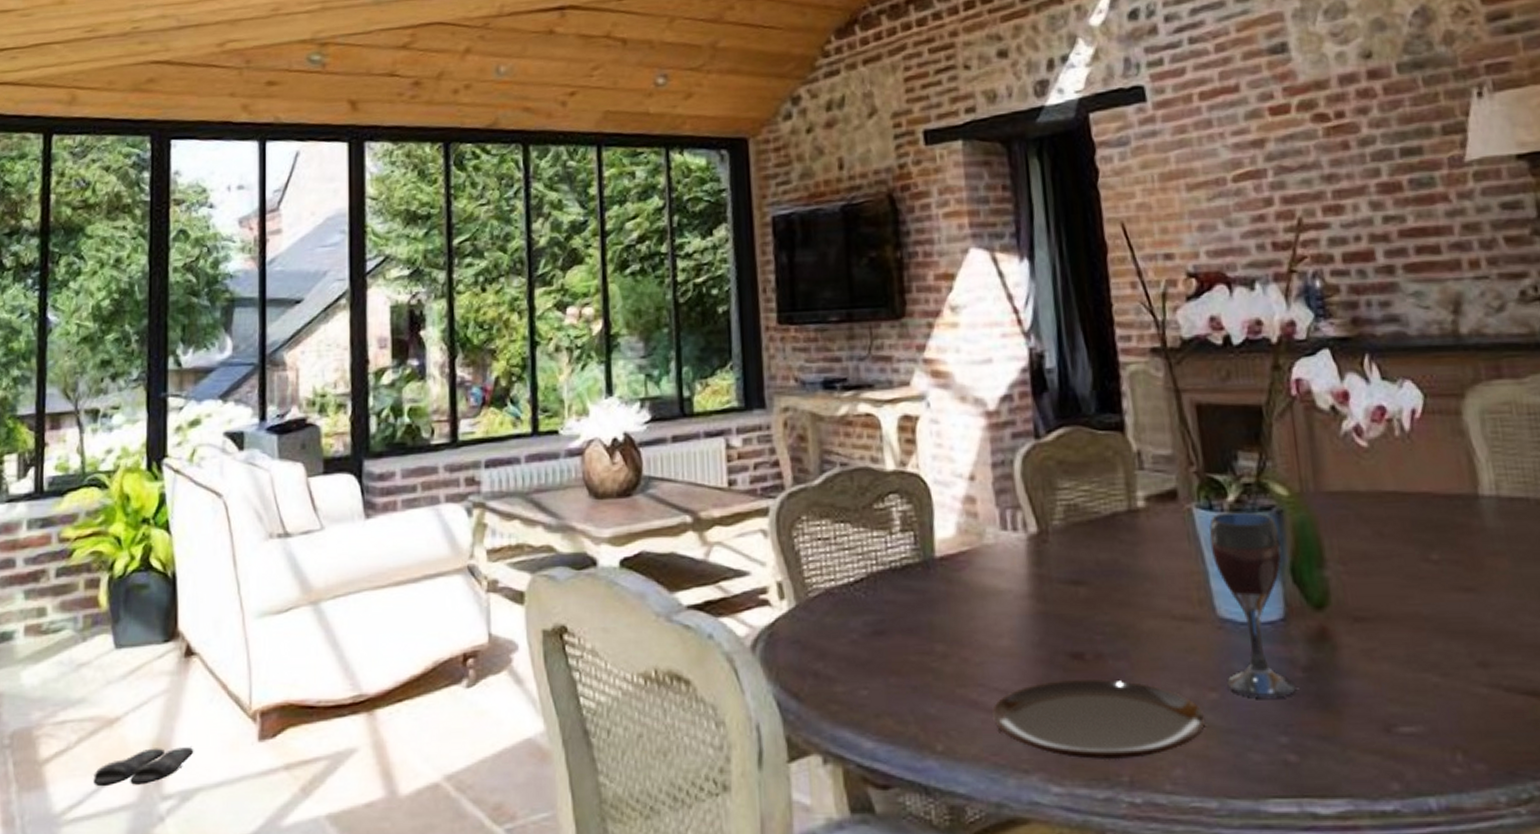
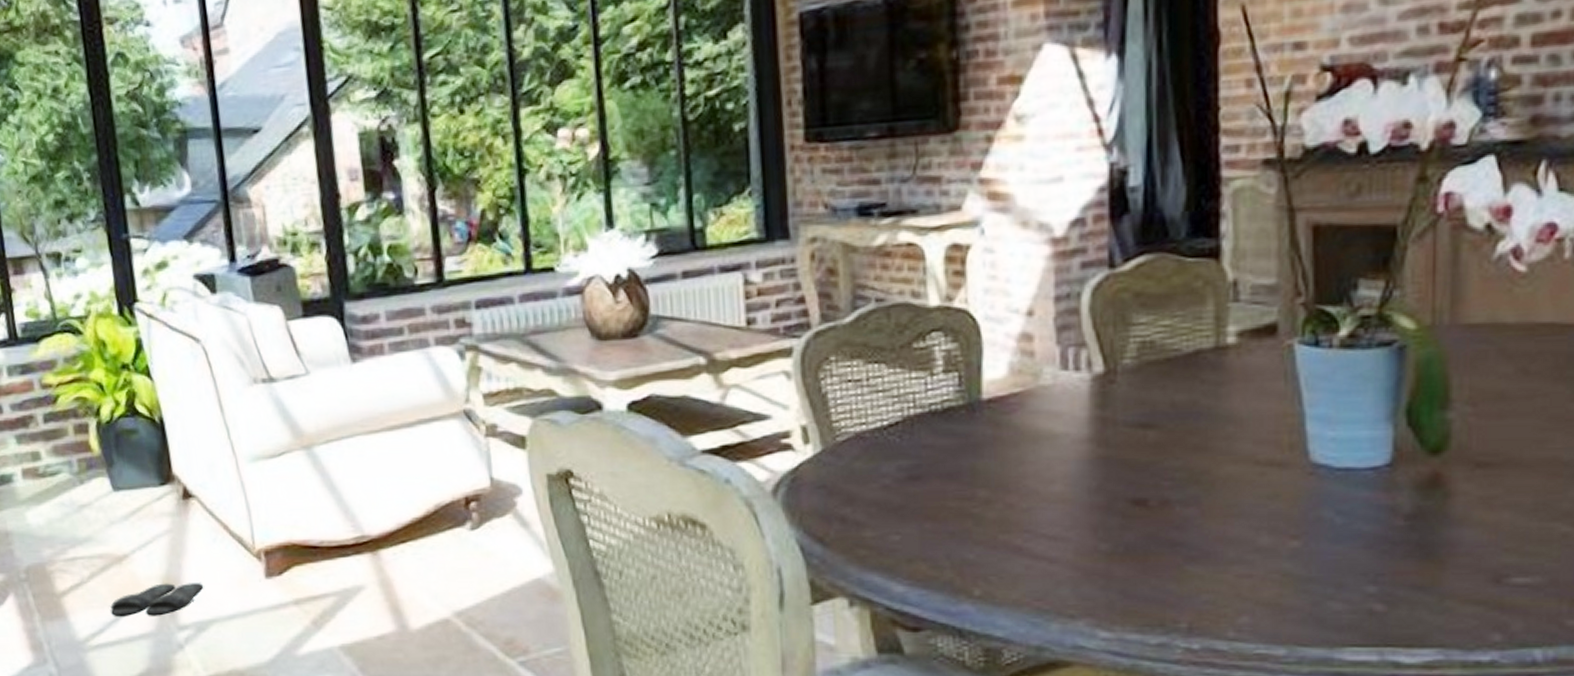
plate: present [992,678,1206,760] -> none [1038,525,1282,607]
cup: present [1209,512,1296,698] -> none [1311,347,1400,547]

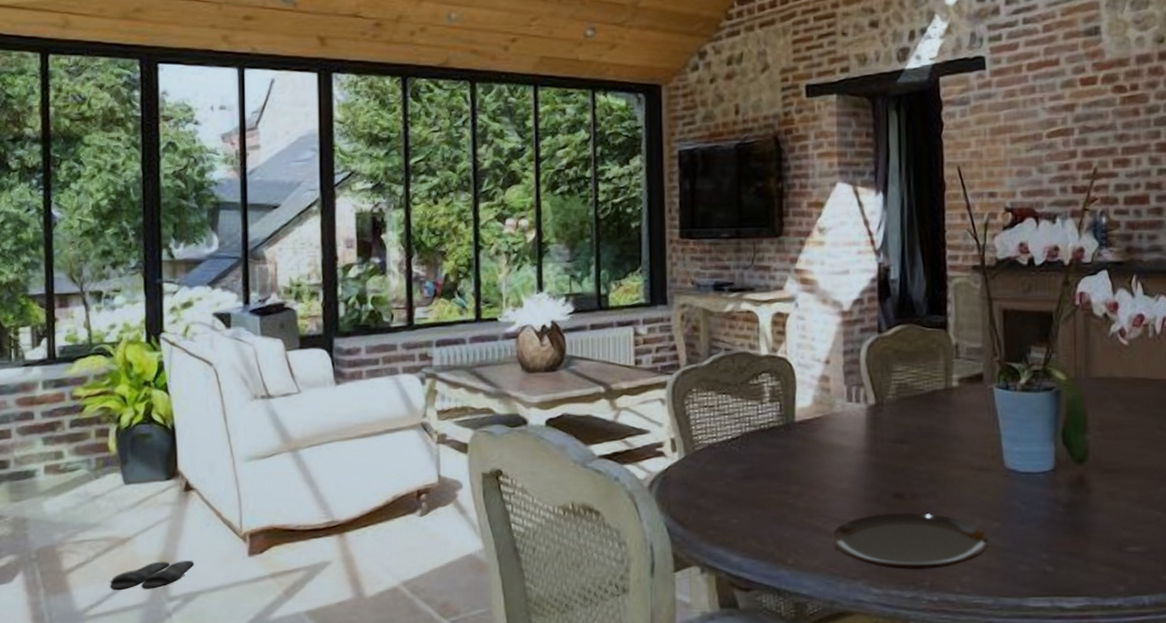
plate: none [1038,525,1282,607] -> present [832,511,989,570]

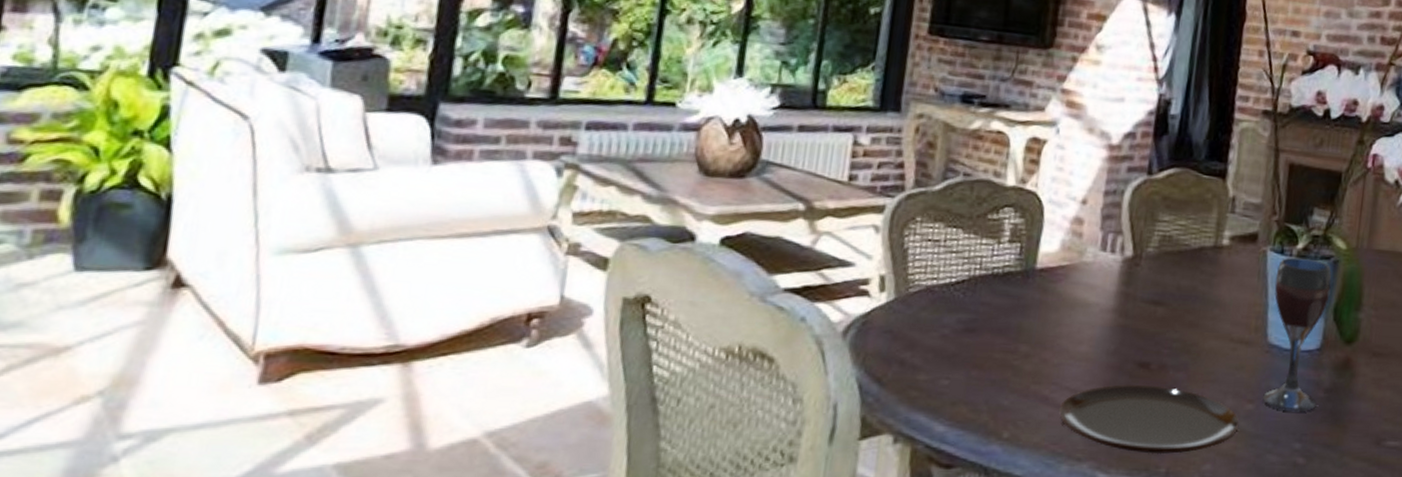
slippers: present [110,561,195,590] -> none [23,383,171,421]
cup: none [1004,391,1057,527] -> present [1263,257,1332,412]

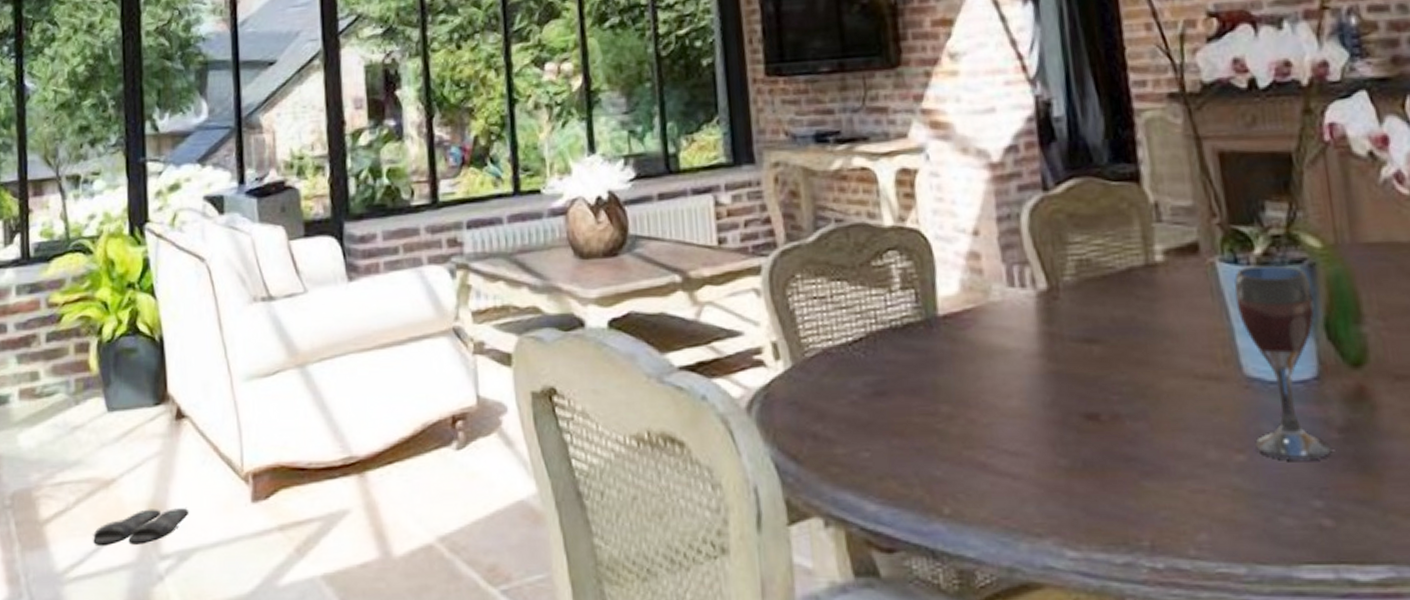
slippers: none [23,383,171,421] -> present [93,508,189,545]
plate: present [1059,384,1240,455] -> none [1002,439,1232,525]

